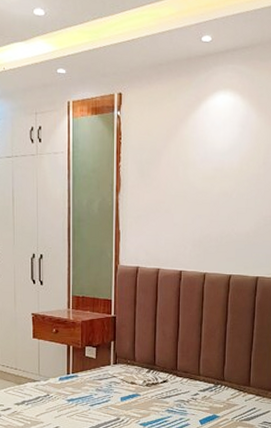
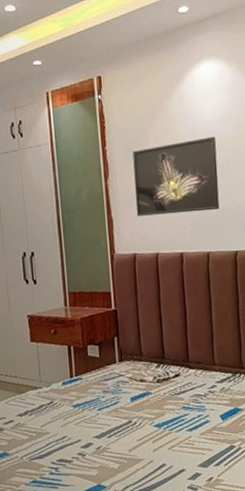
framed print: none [143,165,224,235] -> present [132,136,220,216]

